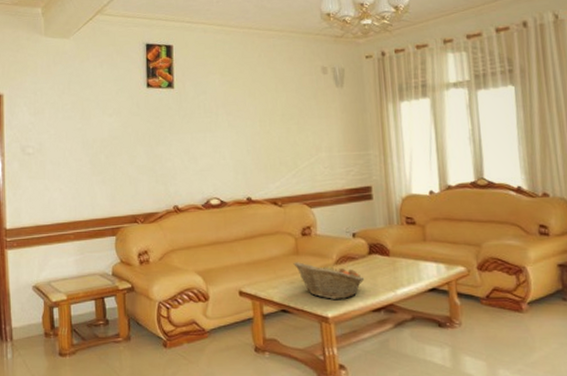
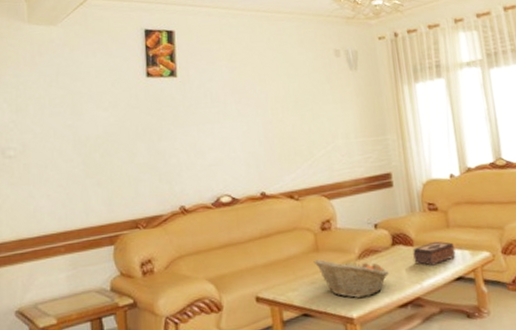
tissue box: none [388,253,431,276] -> present [413,241,456,266]

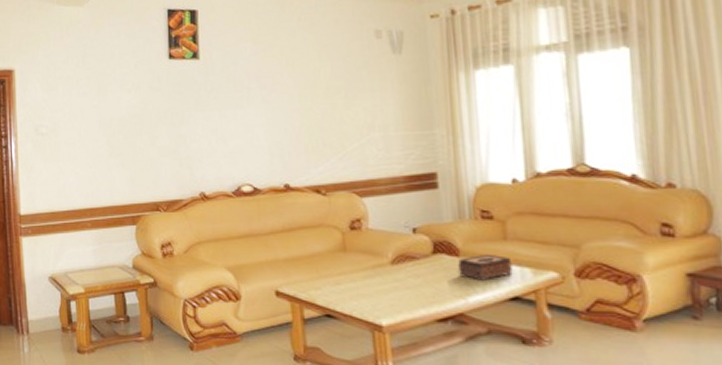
fruit basket: present [313,258,389,298] -> none [340,260,428,305]

